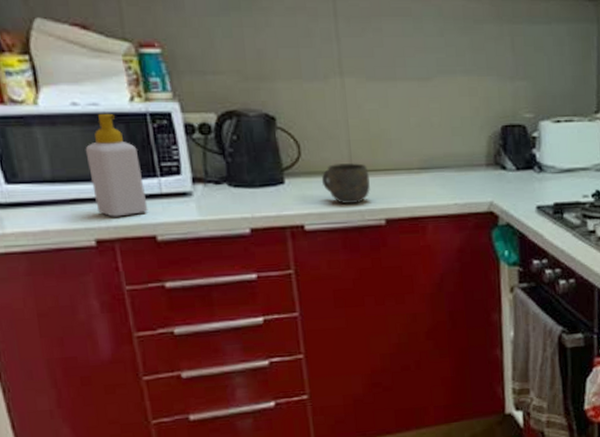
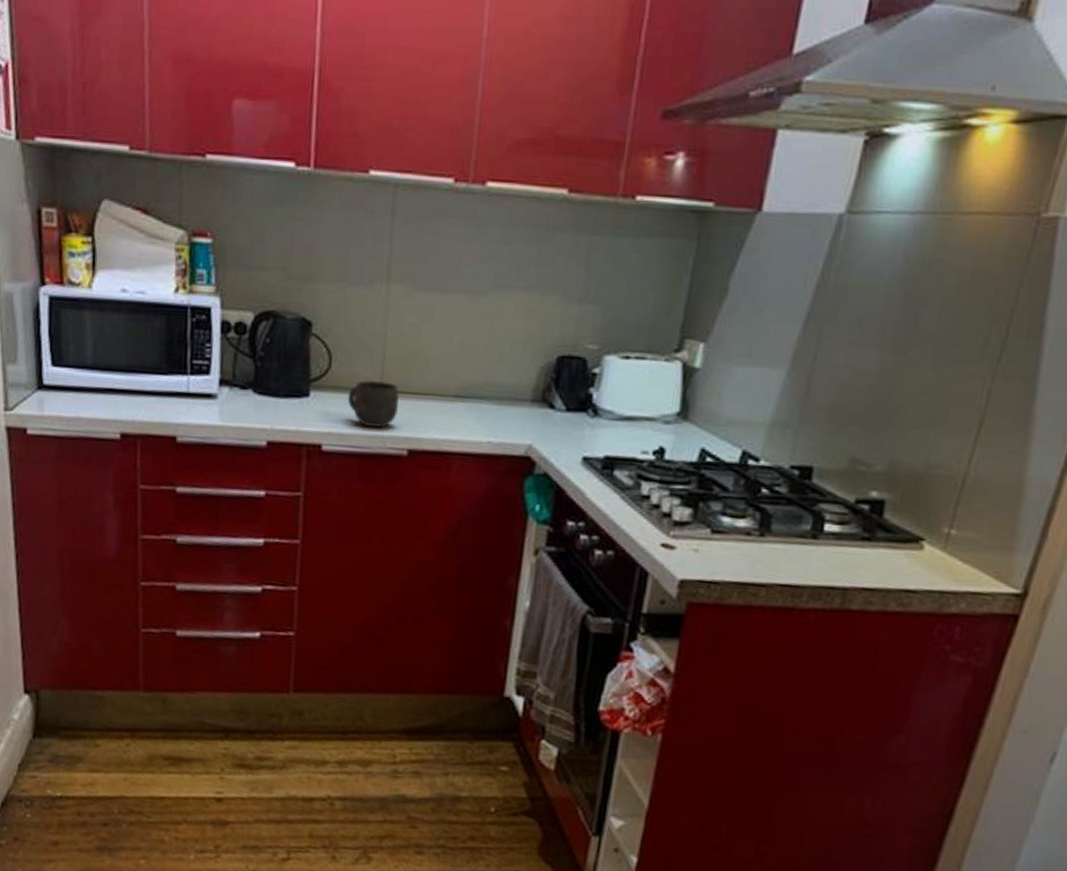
soap bottle: present [85,113,148,217] -> none [126,302,174,412]

